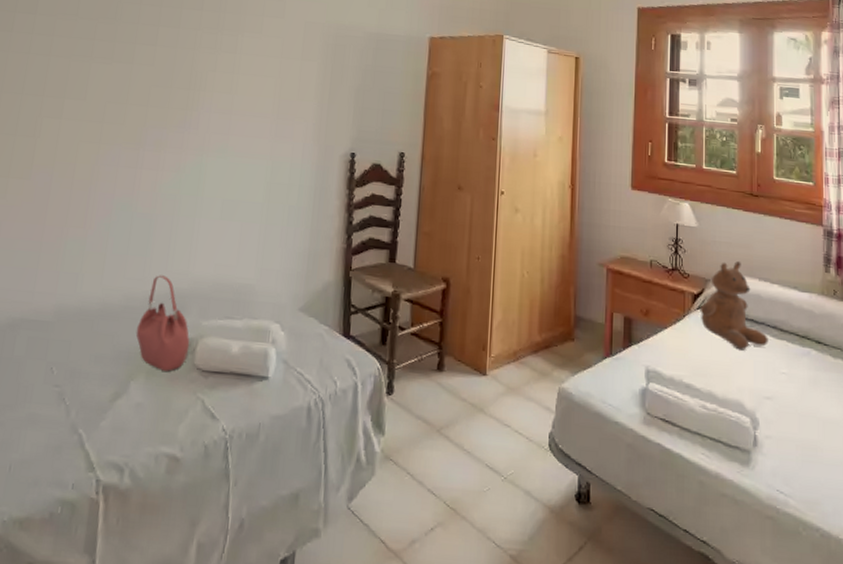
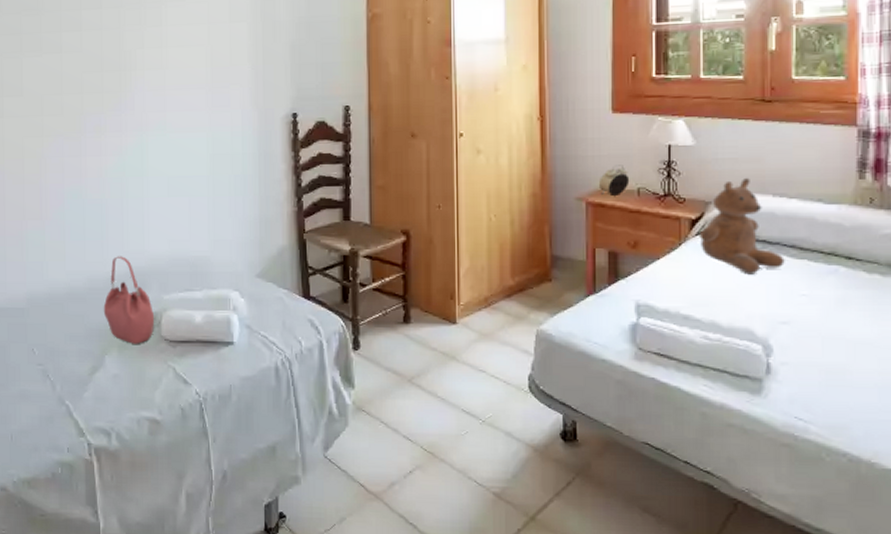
alarm clock: none [617,237,644,265] -> present [598,165,630,196]

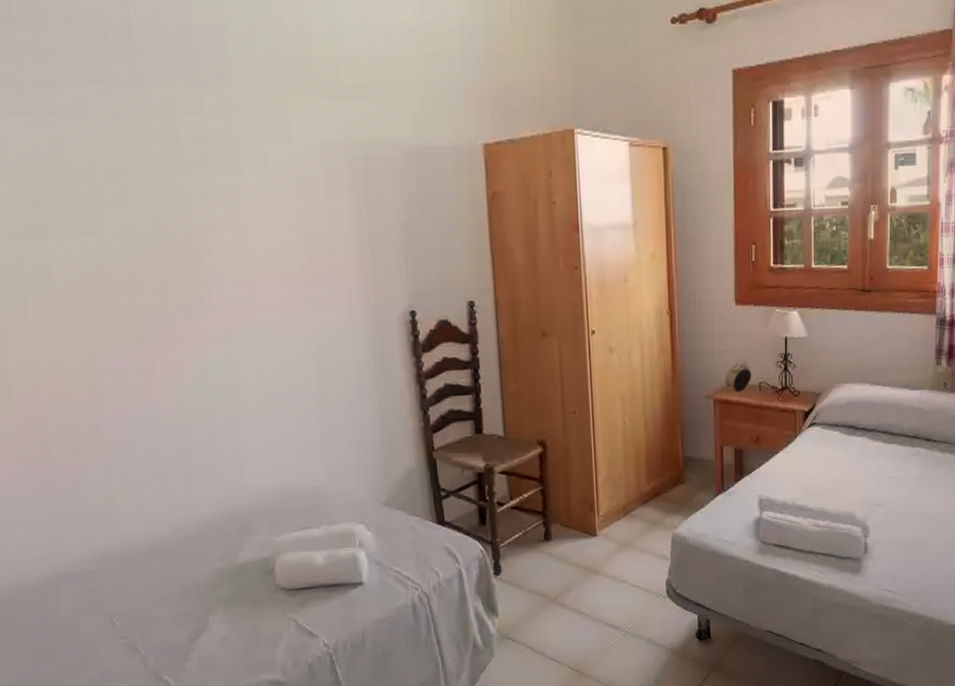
handbag: present [103,256,155,344] -> none [199,495,267,599]
teddy bear: present [699,177,785,275] -> none [811,367,879,462]

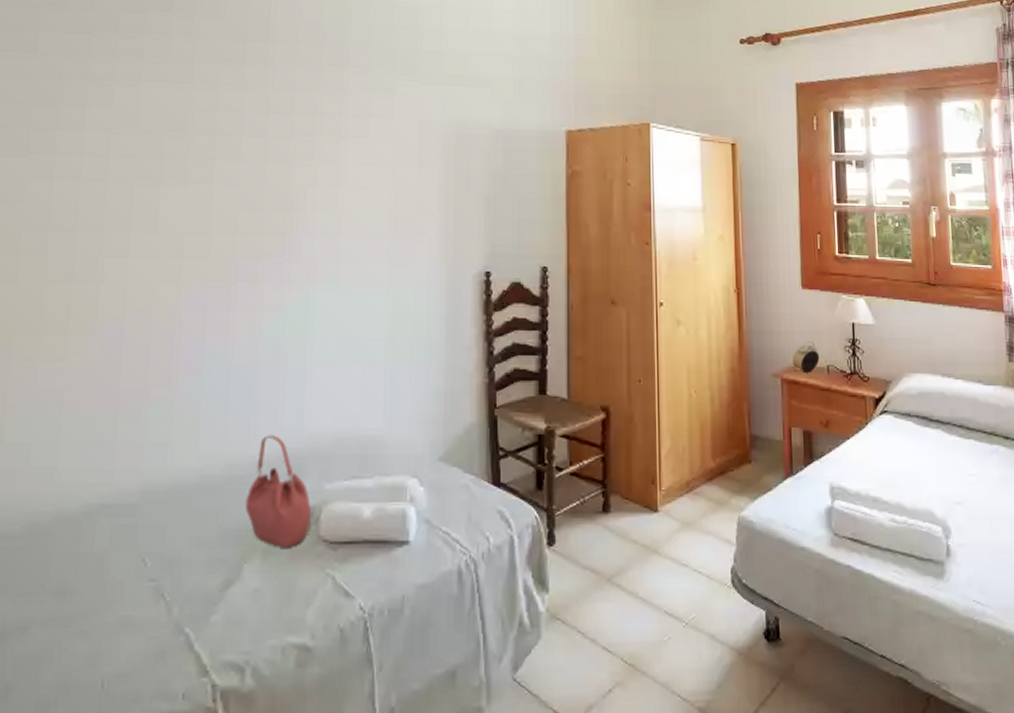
handbag: none [199,495,267,599] -> present [245,435,312,548]

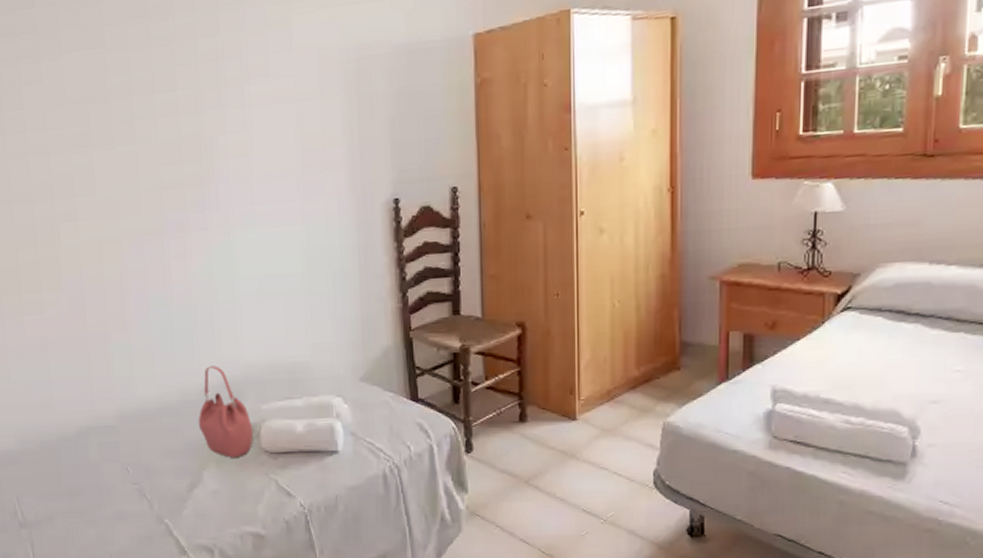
alarm clock: present [791,341,820,373] -> none [734,237,770,272]

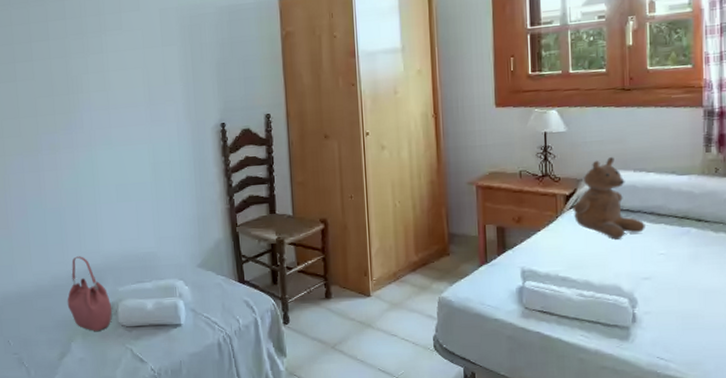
teddy bear: none [844,243,939,352] -> present [572,156,645,239]

